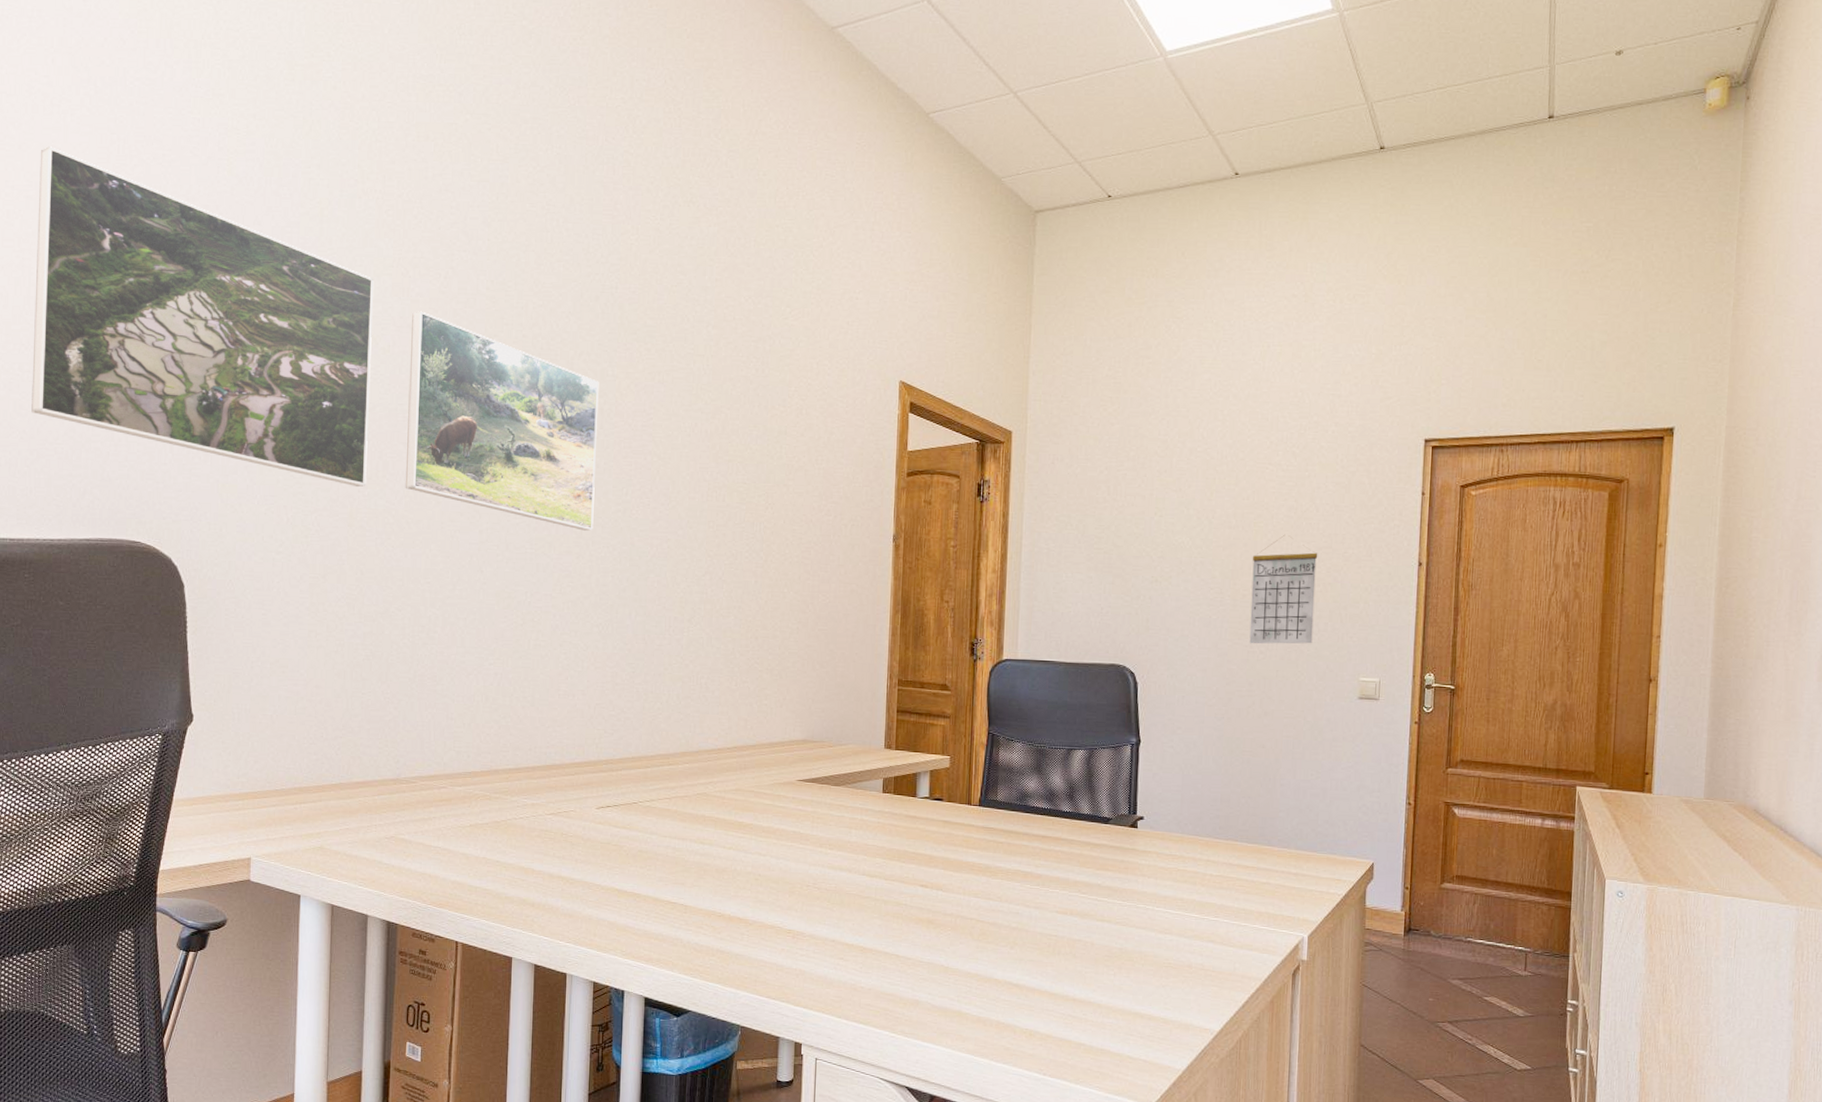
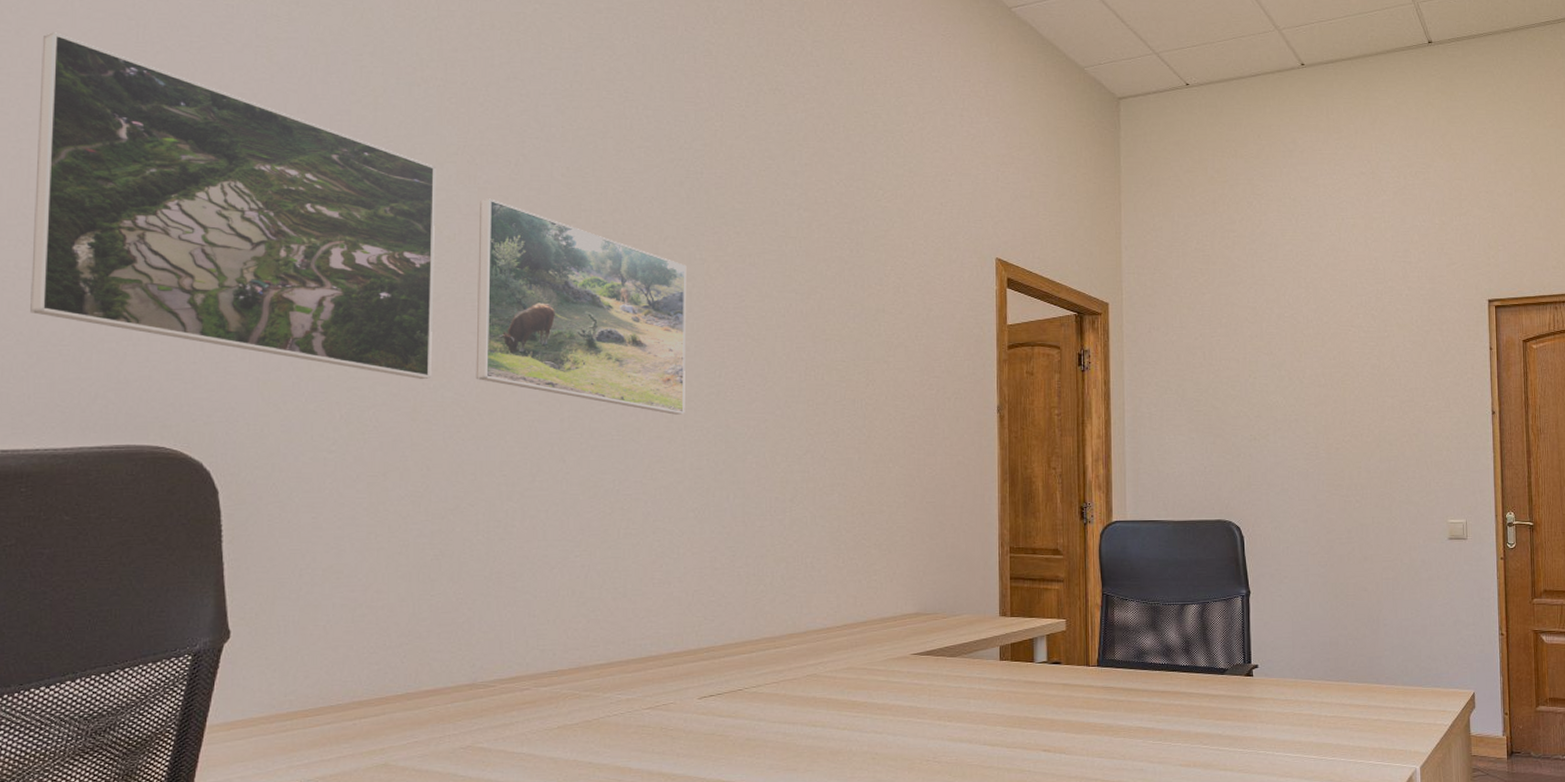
calendar: present [1249,534,1318,644] -> none [1342,390,1403,494]

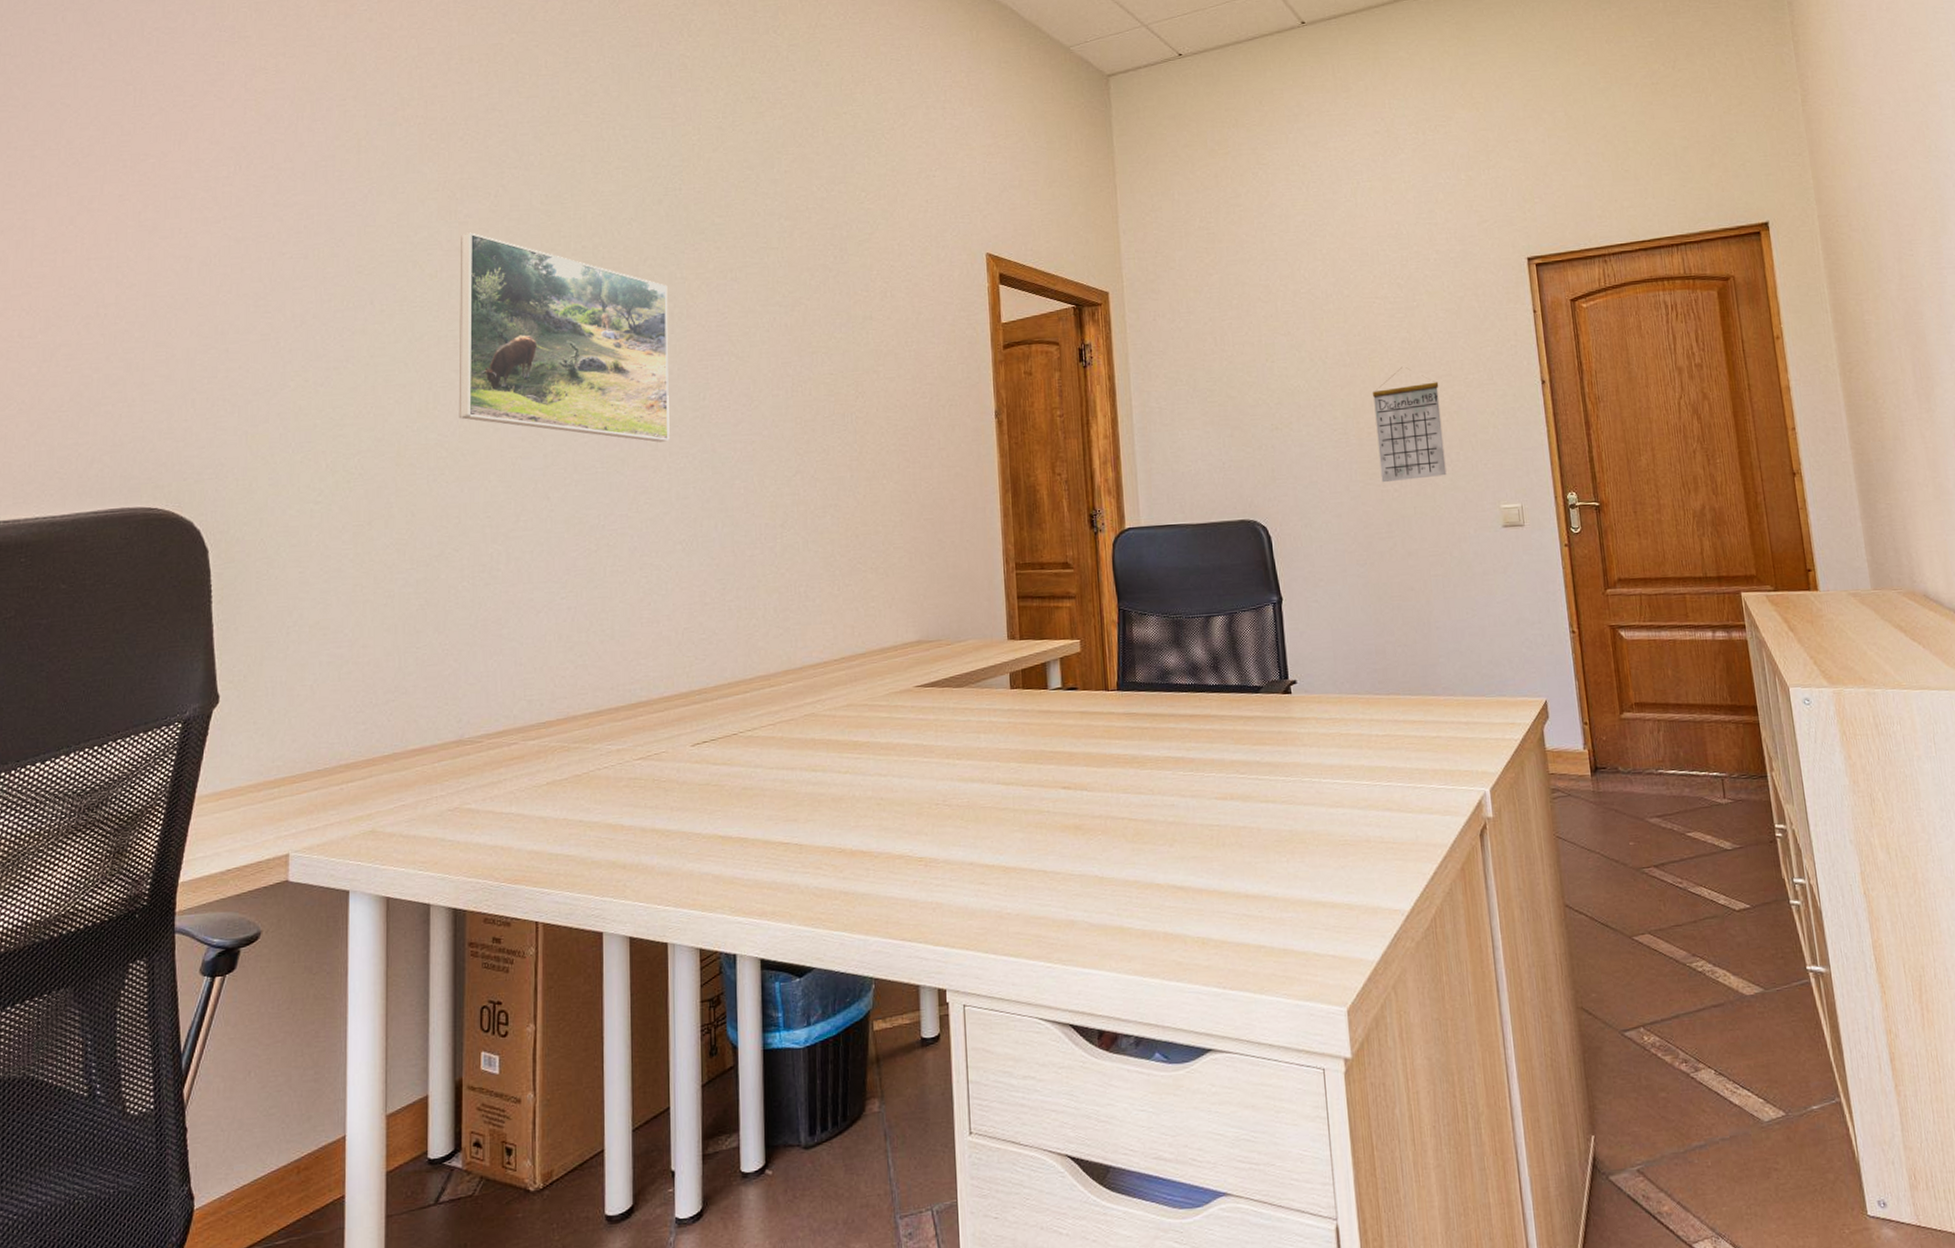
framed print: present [30,32,437,379] -> none [32,104,418,422]
calendar: none [1342,390,1403,494] -> present [1372,366,1447,483]

